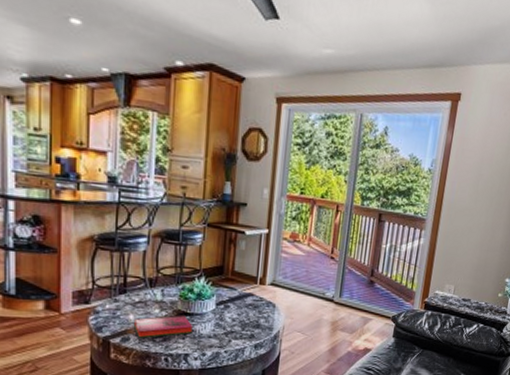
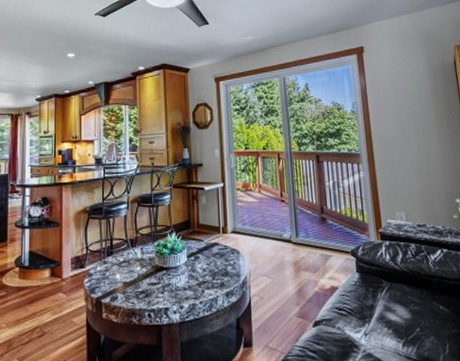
hardback book: present [133,315,193,338] -> none [119,270,170,296]

